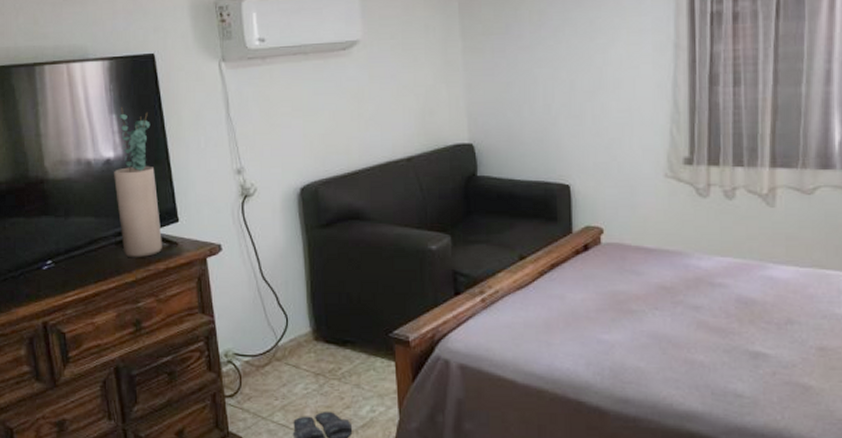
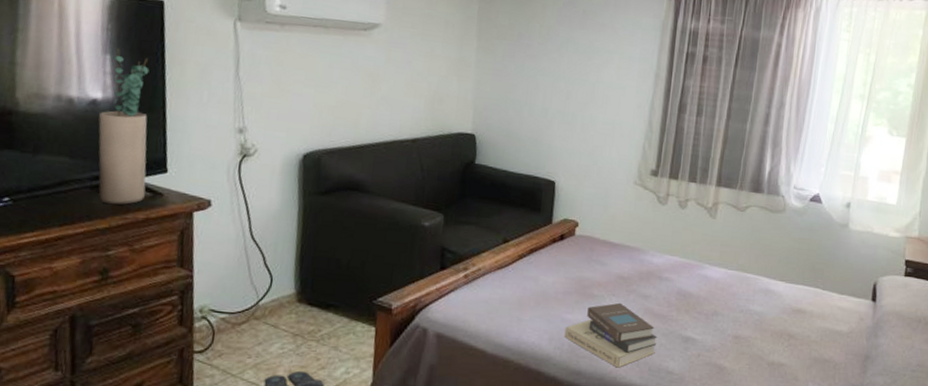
books: none [603,317,718,393] -> present [564,302,658,368]

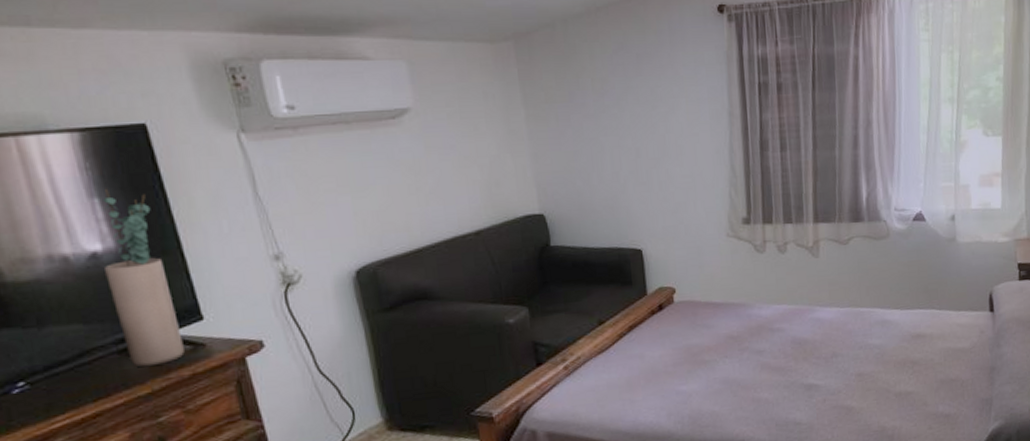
books: present [564,302,658,368] -> none [682,363,780,430]

